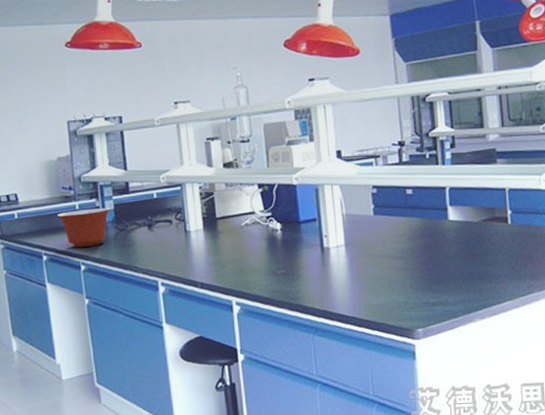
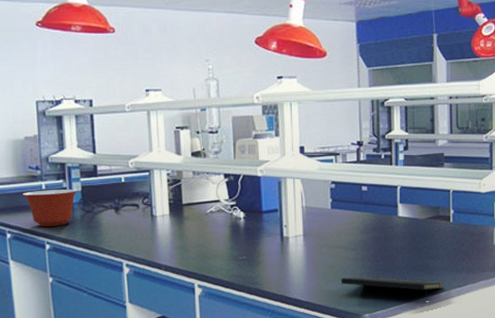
notepad: none [389,288,504,312] -> present [341,277,443,301]

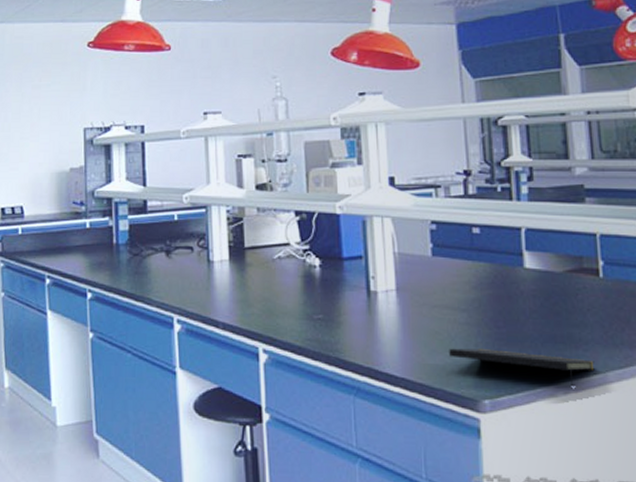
mixing bowl: present [23,189,78,226] -> none [65,227,125,271]

